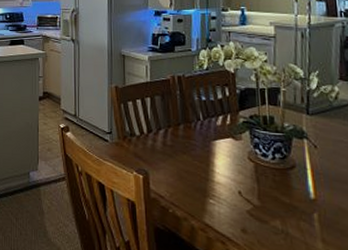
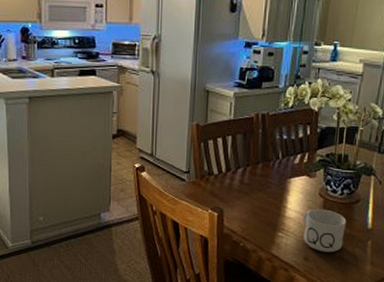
mug: none [234,174,285,225] -> present [302,209,347,253]

